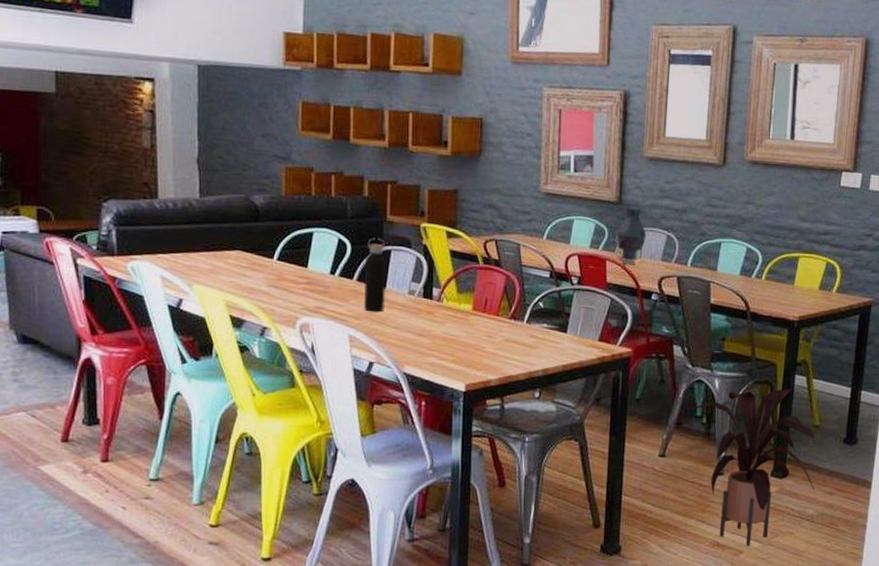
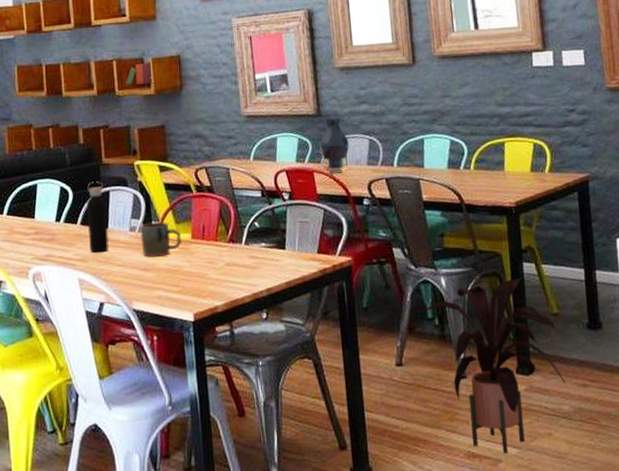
mug: none [419,288,462,324] -> present [140,221,182,257]
books: none [421,119,453,144] -> present [126,61,154,86]

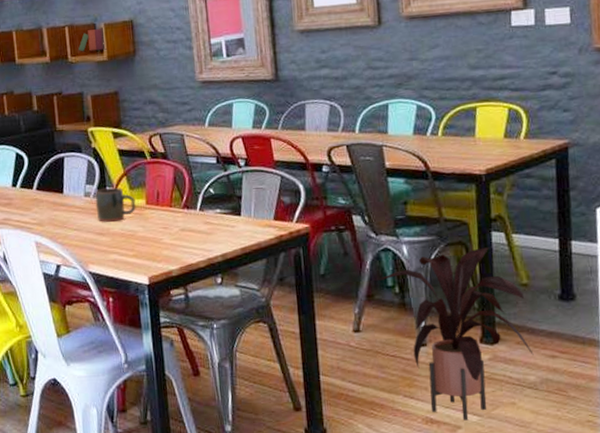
water bottle: present [87,181,109,253] -> none [42,147,65,217]
vase: present [319,117,349,174] -> none [277,82,309,141]

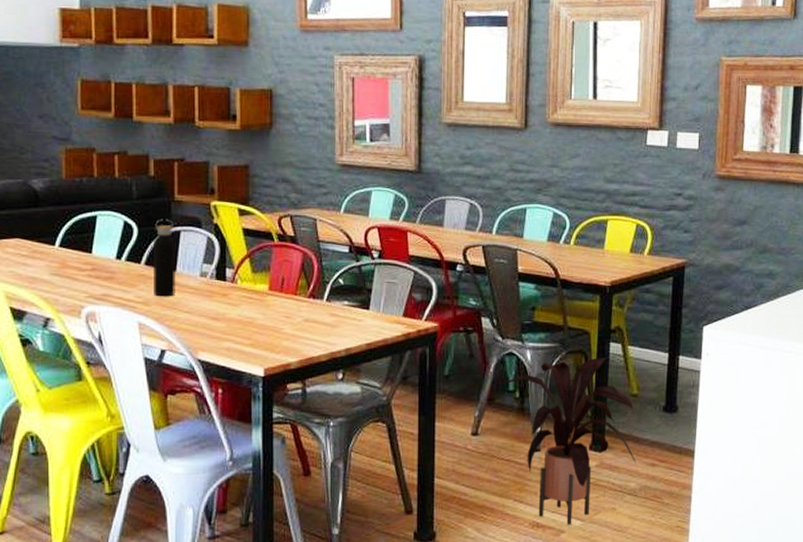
water bottle: none [42,147,65,217] -> present [154,219,175,296]
books: present [78,26,107,52] -> none [208,92,241,118]
mug: present [95,187,136,222] -> none [212,269,257,306]

